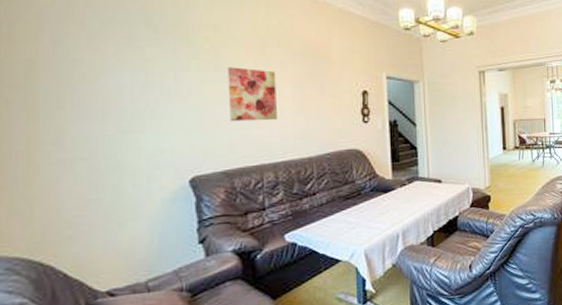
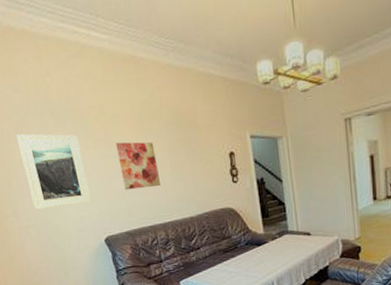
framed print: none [87,43,181,138] -> present [16,134,92,210]

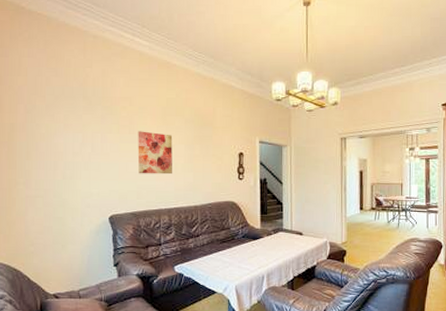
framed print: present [16,134,92,210] -> none [46,112,105,182]

